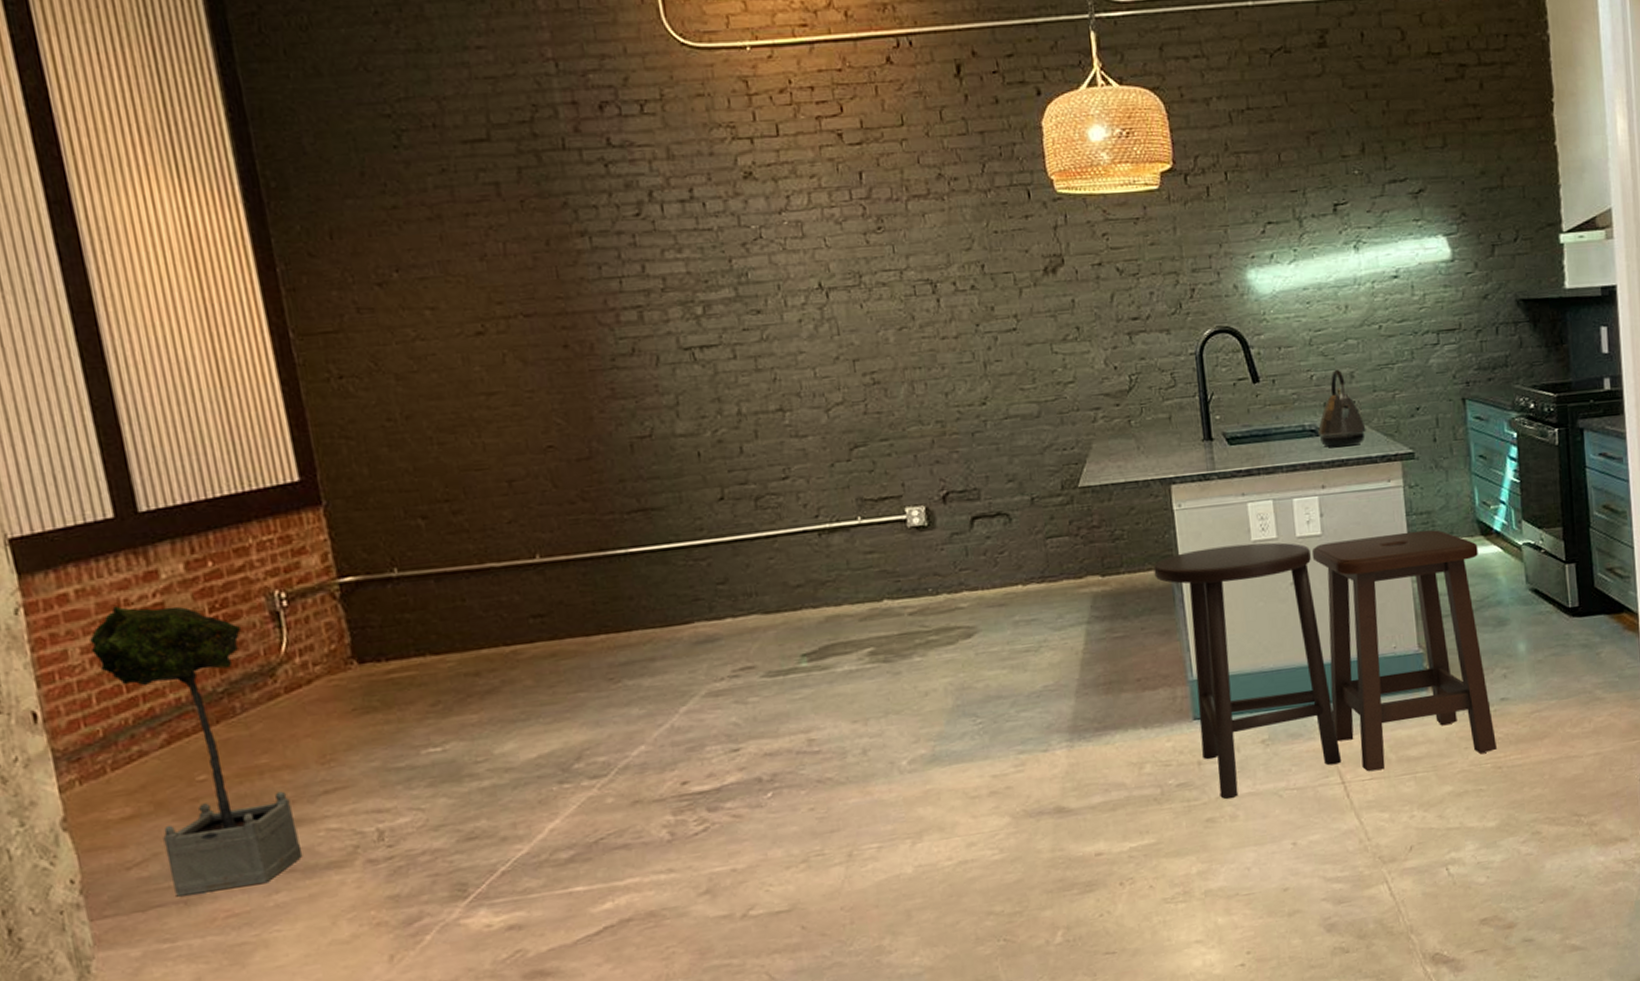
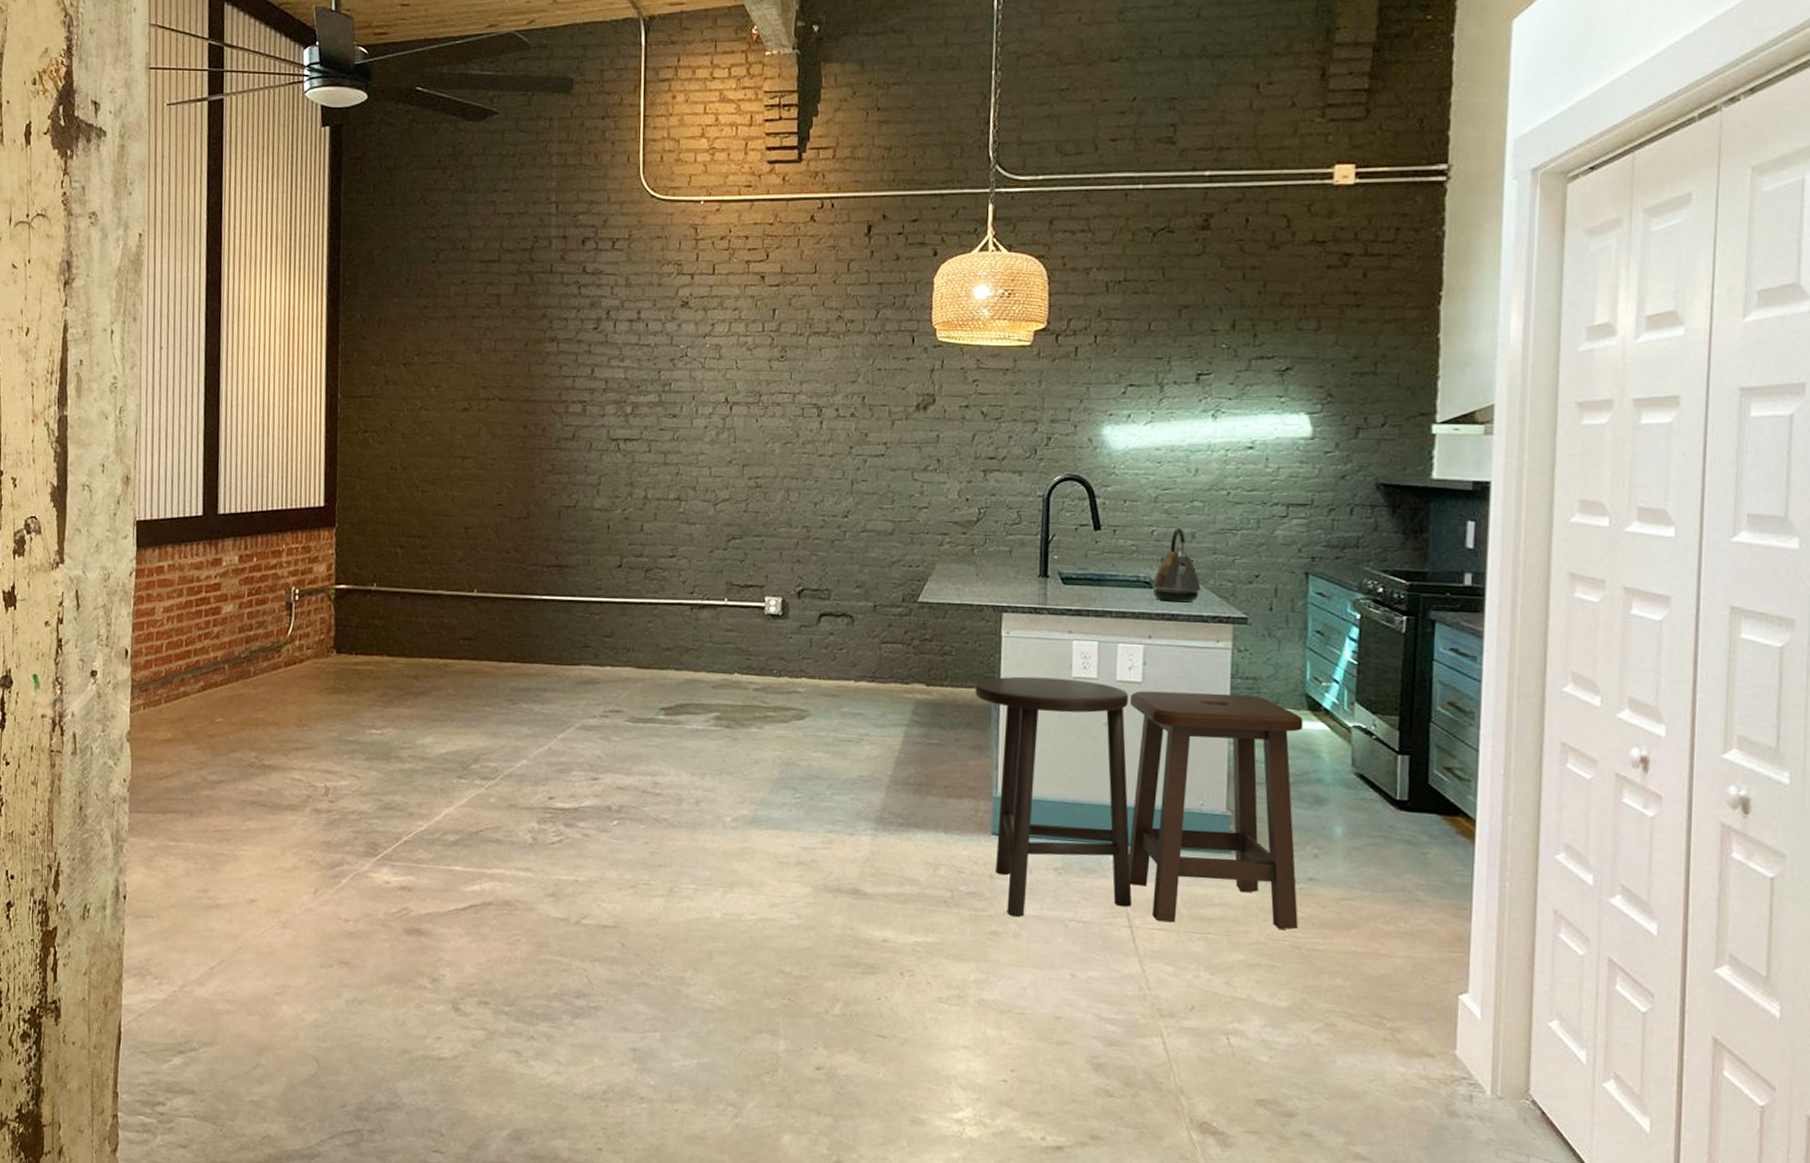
potted tree: present [90,606,303,897] -> none [170,581,273,811]

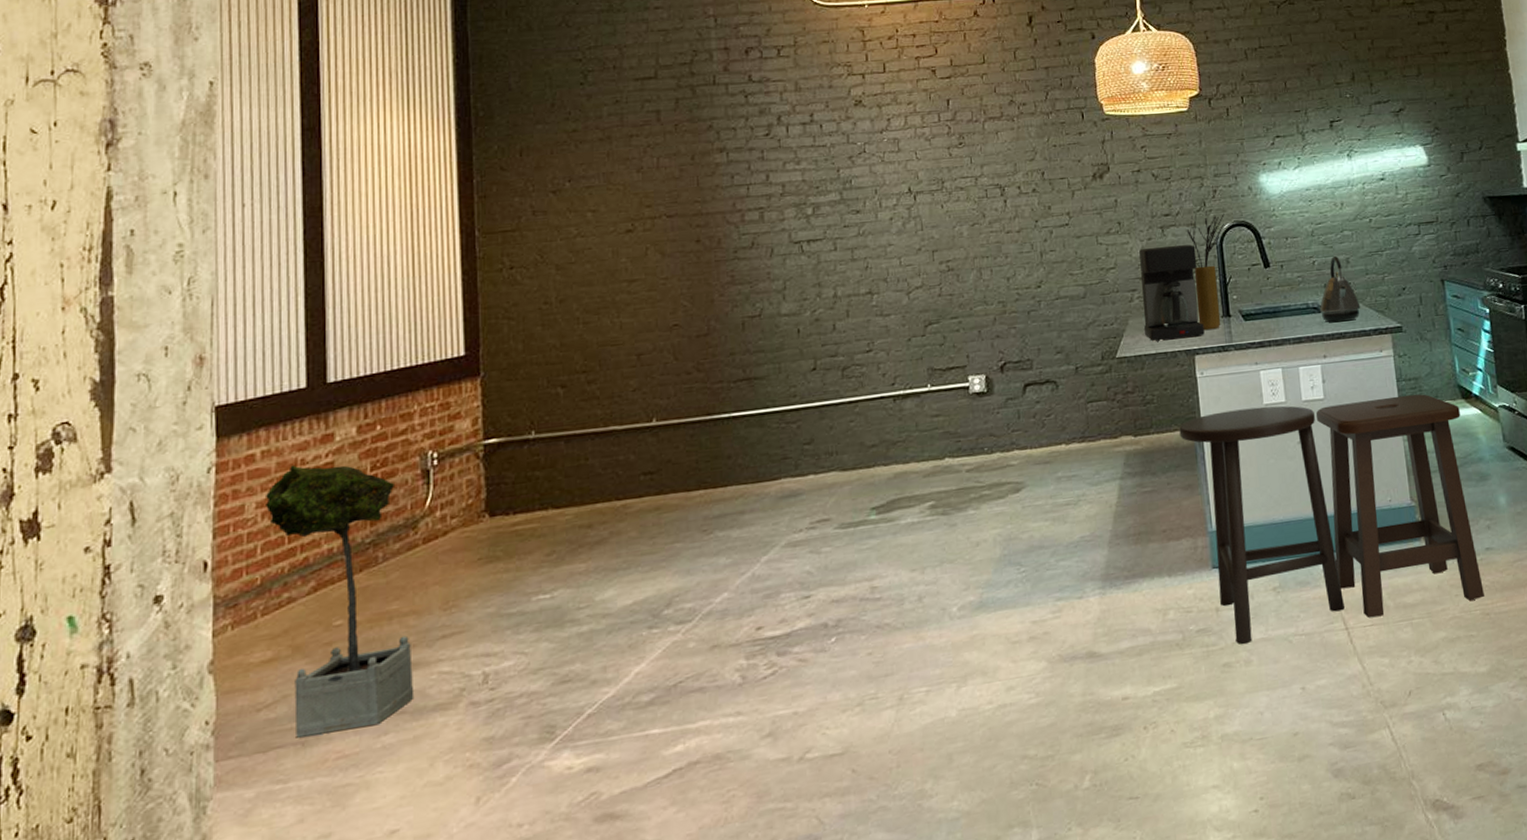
potted tree: none [170,581,273,811] -> present [266,465,414,738]
coffee maker: none [950,492,1019,594] -> present [1139,245,1205,342]
vase: none [1011,459,1057,588] -> present [1186,211,1225,330]

